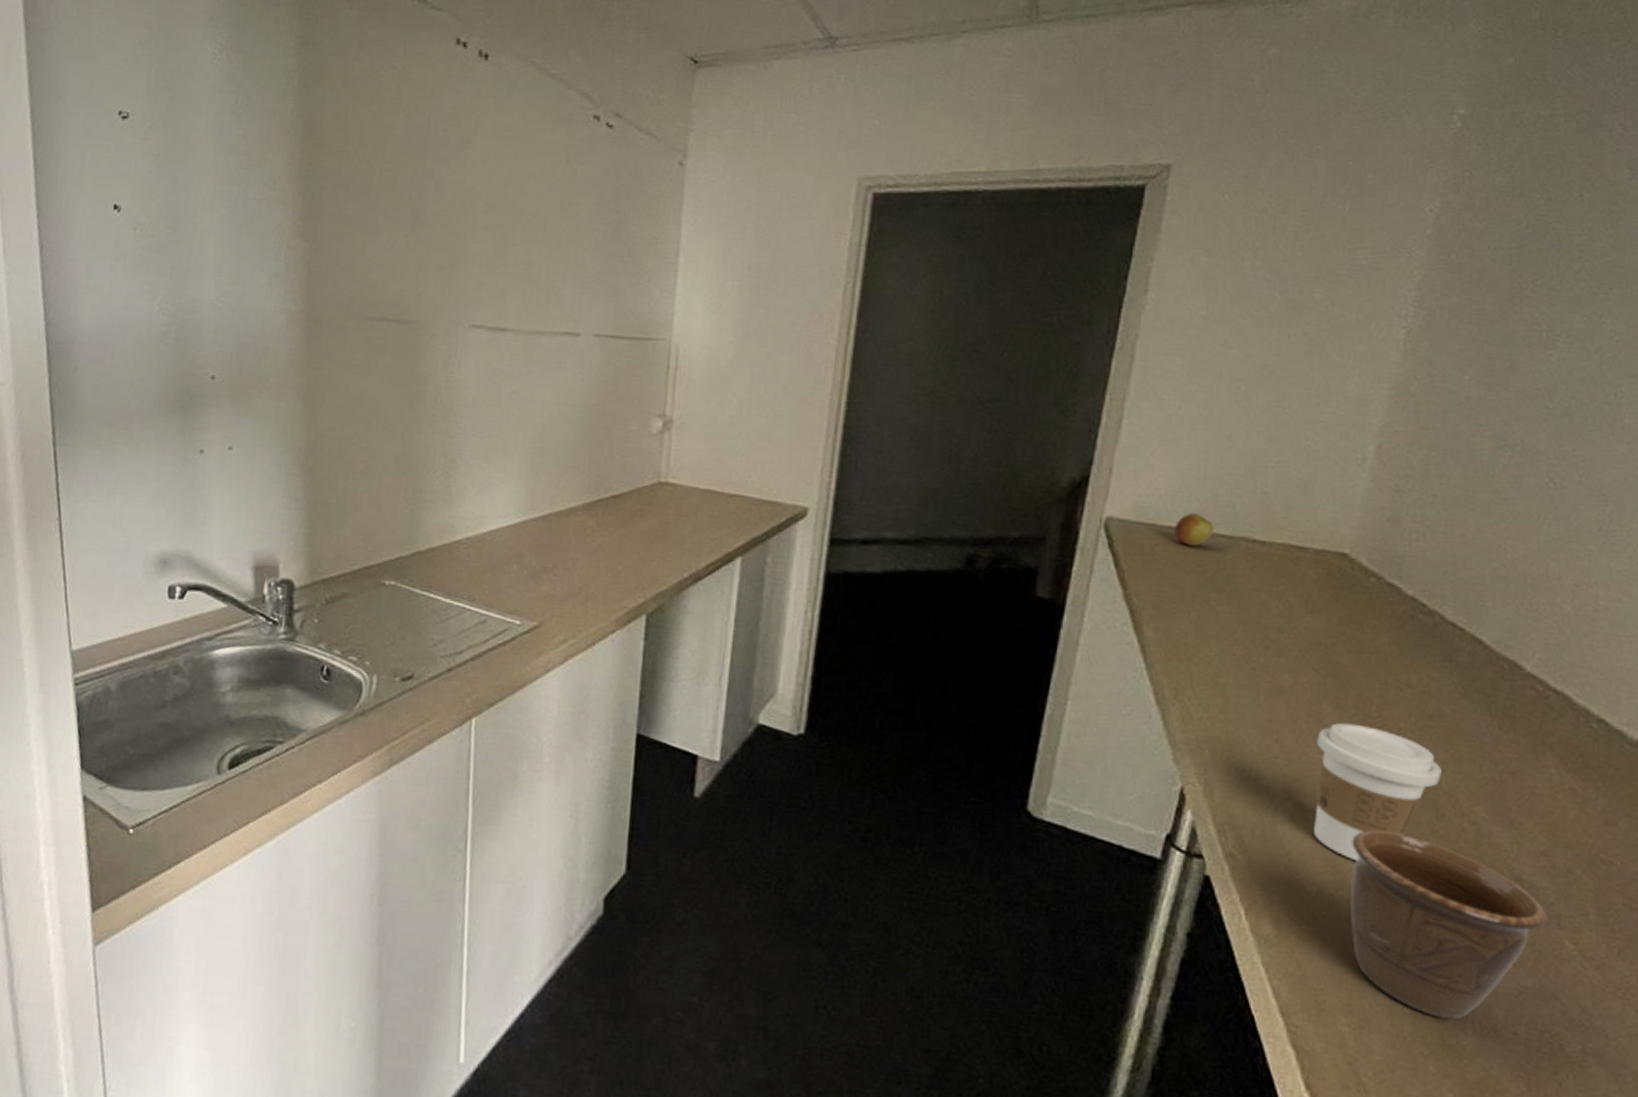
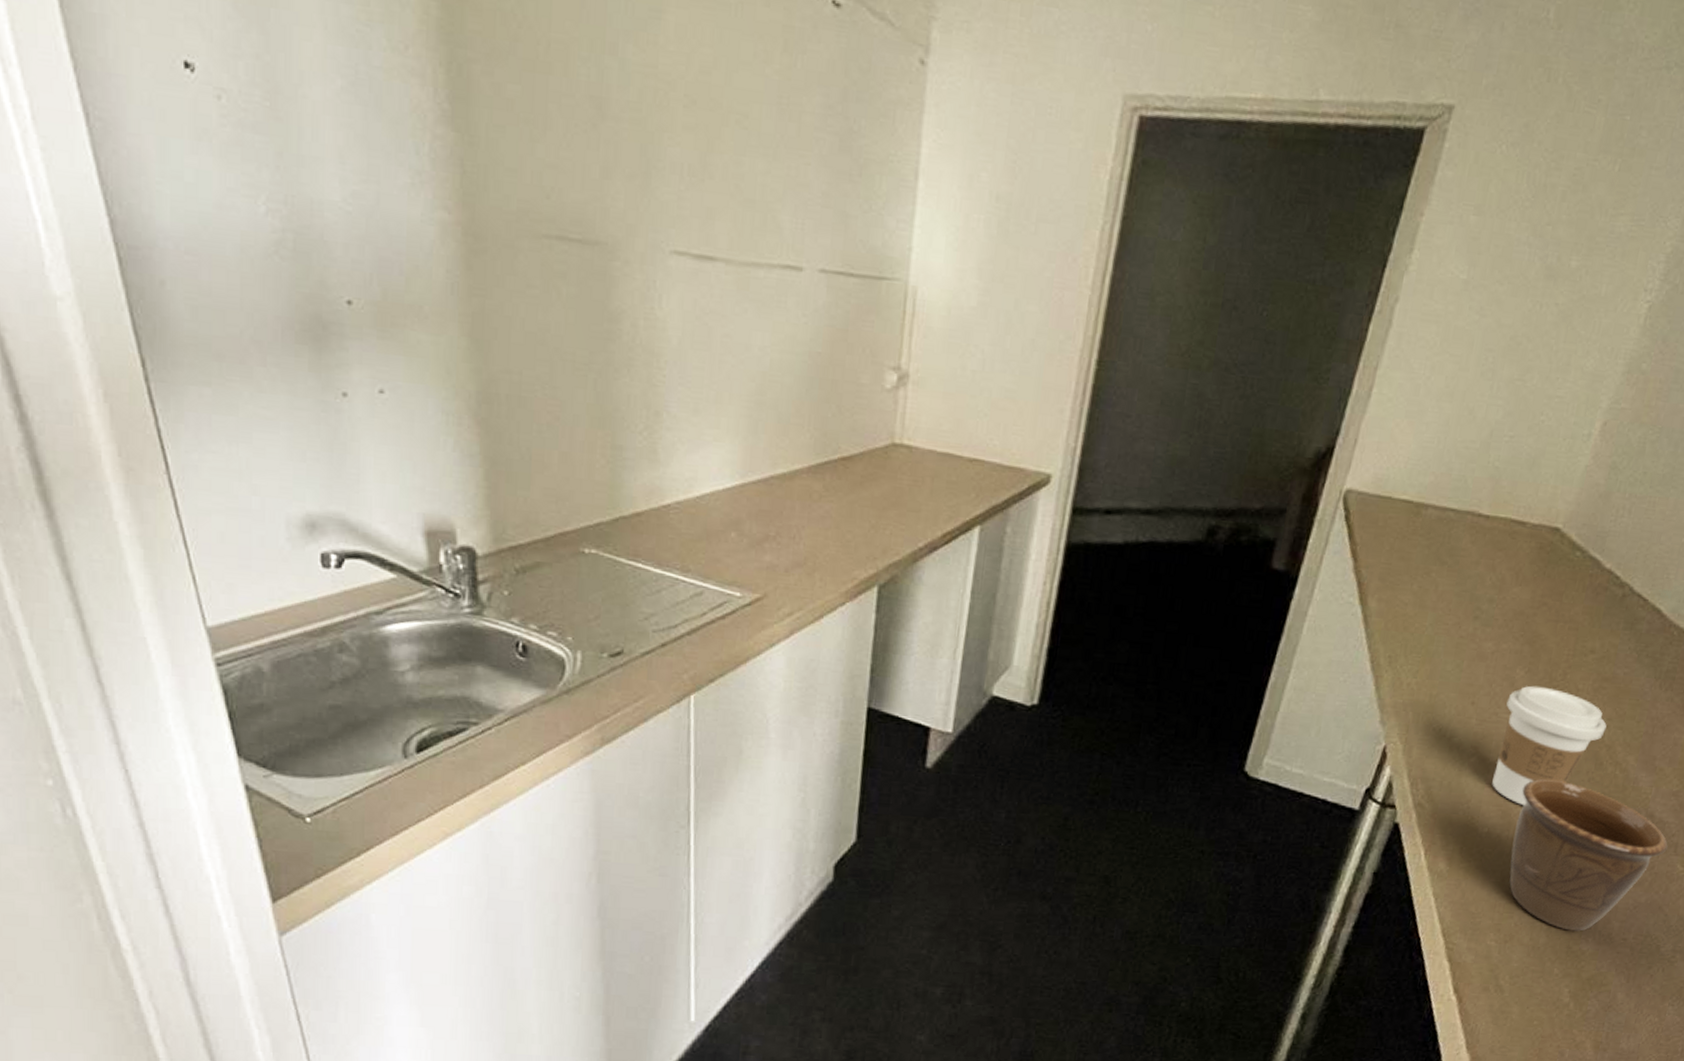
apple: present [1174,512,1214,546] -> none [1407,486,1445,520]

